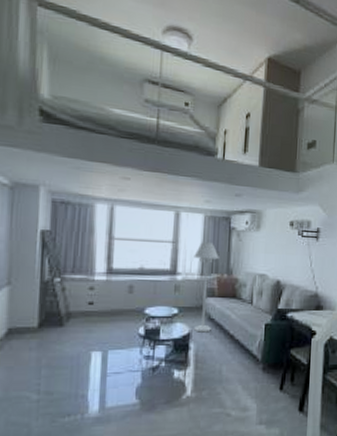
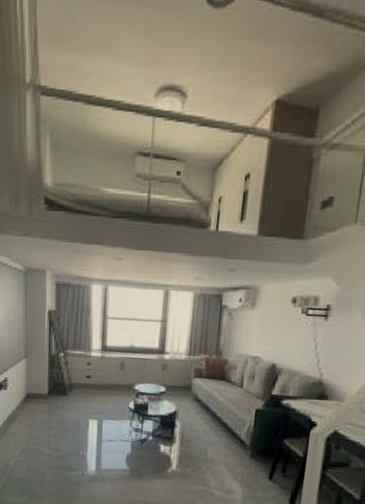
floor lamp: present [194,242,219,333] -> none [180,321,209,412]

